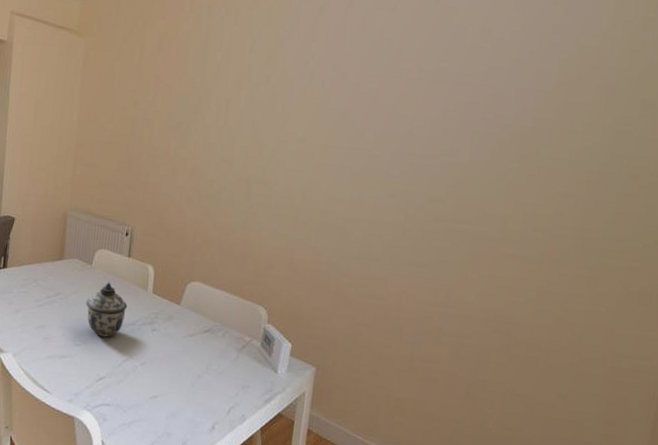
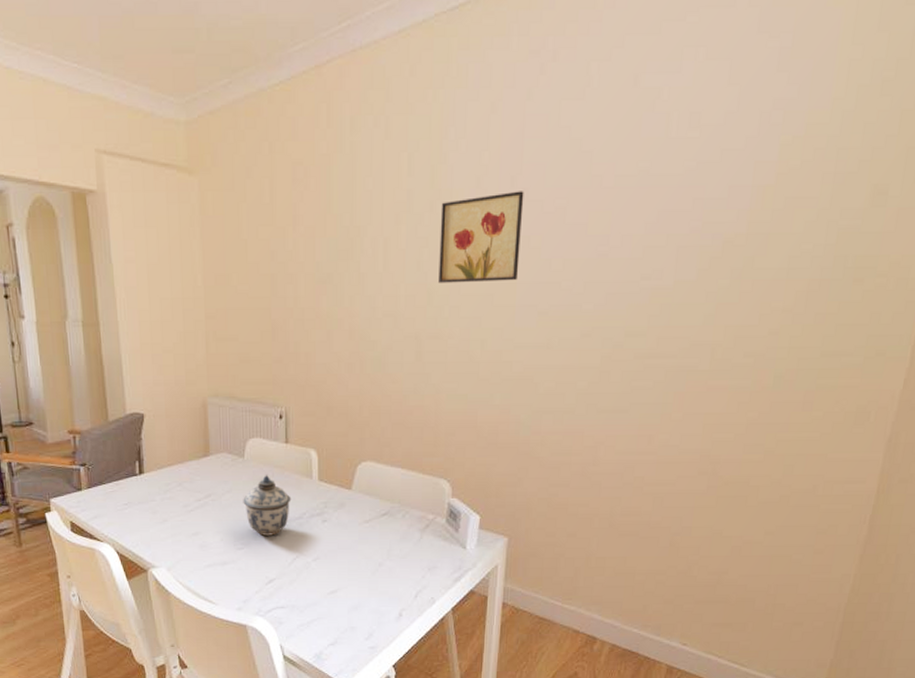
wall art: none [269,74,344,145] -> present [438,191,524,283]

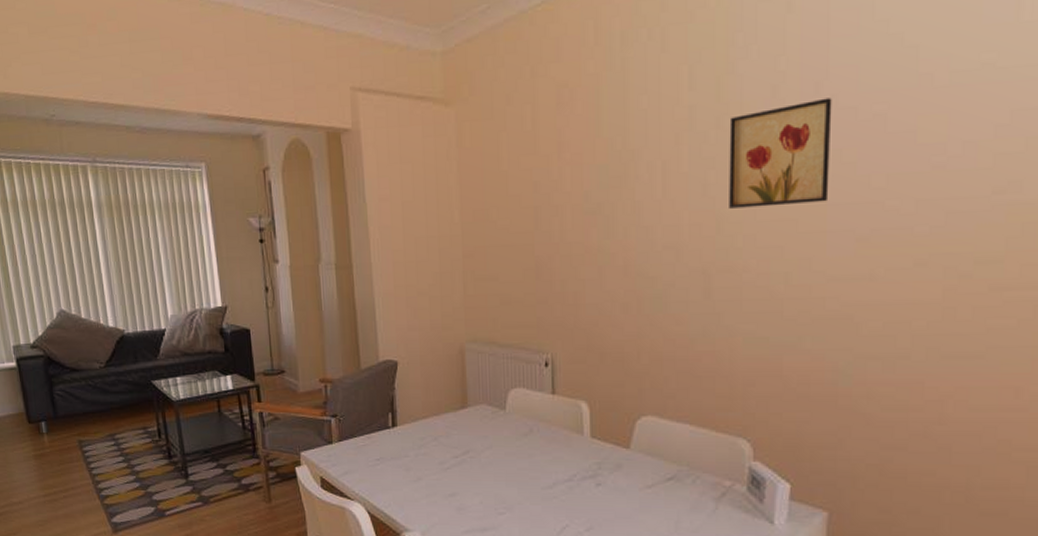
lidded jar: present [243,475,291,536] -> none [504,430,560,500]

